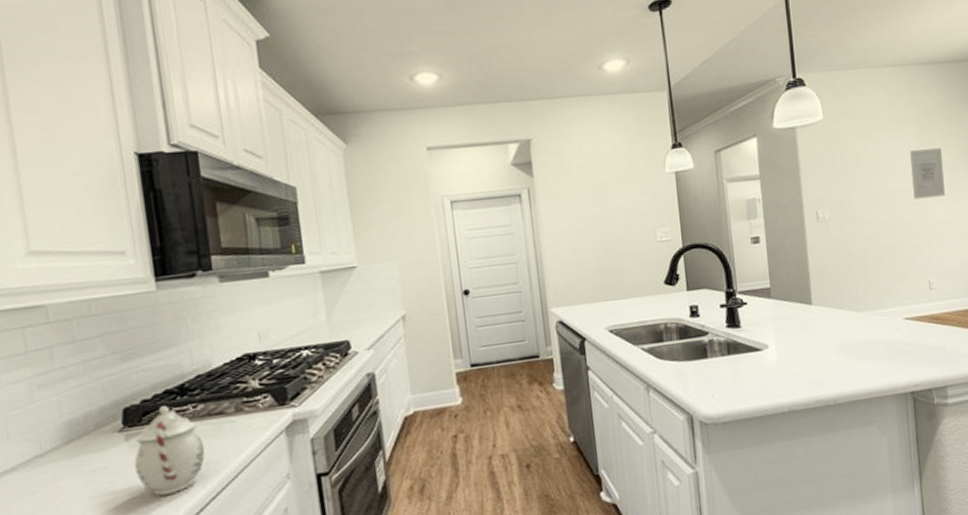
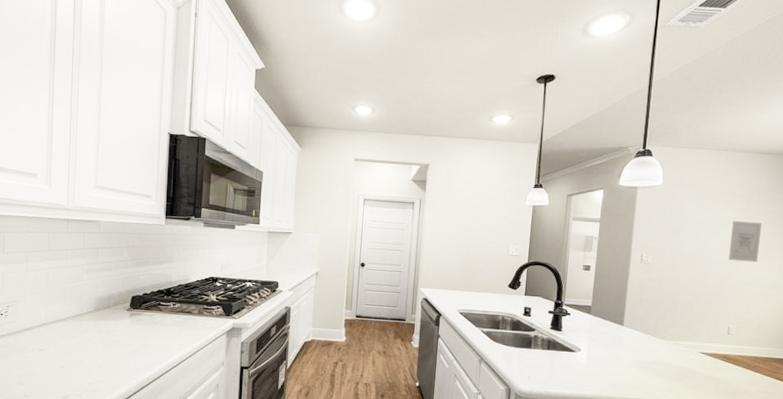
teapot: present [134,406,205,496] -> none [132,300,176,357]

